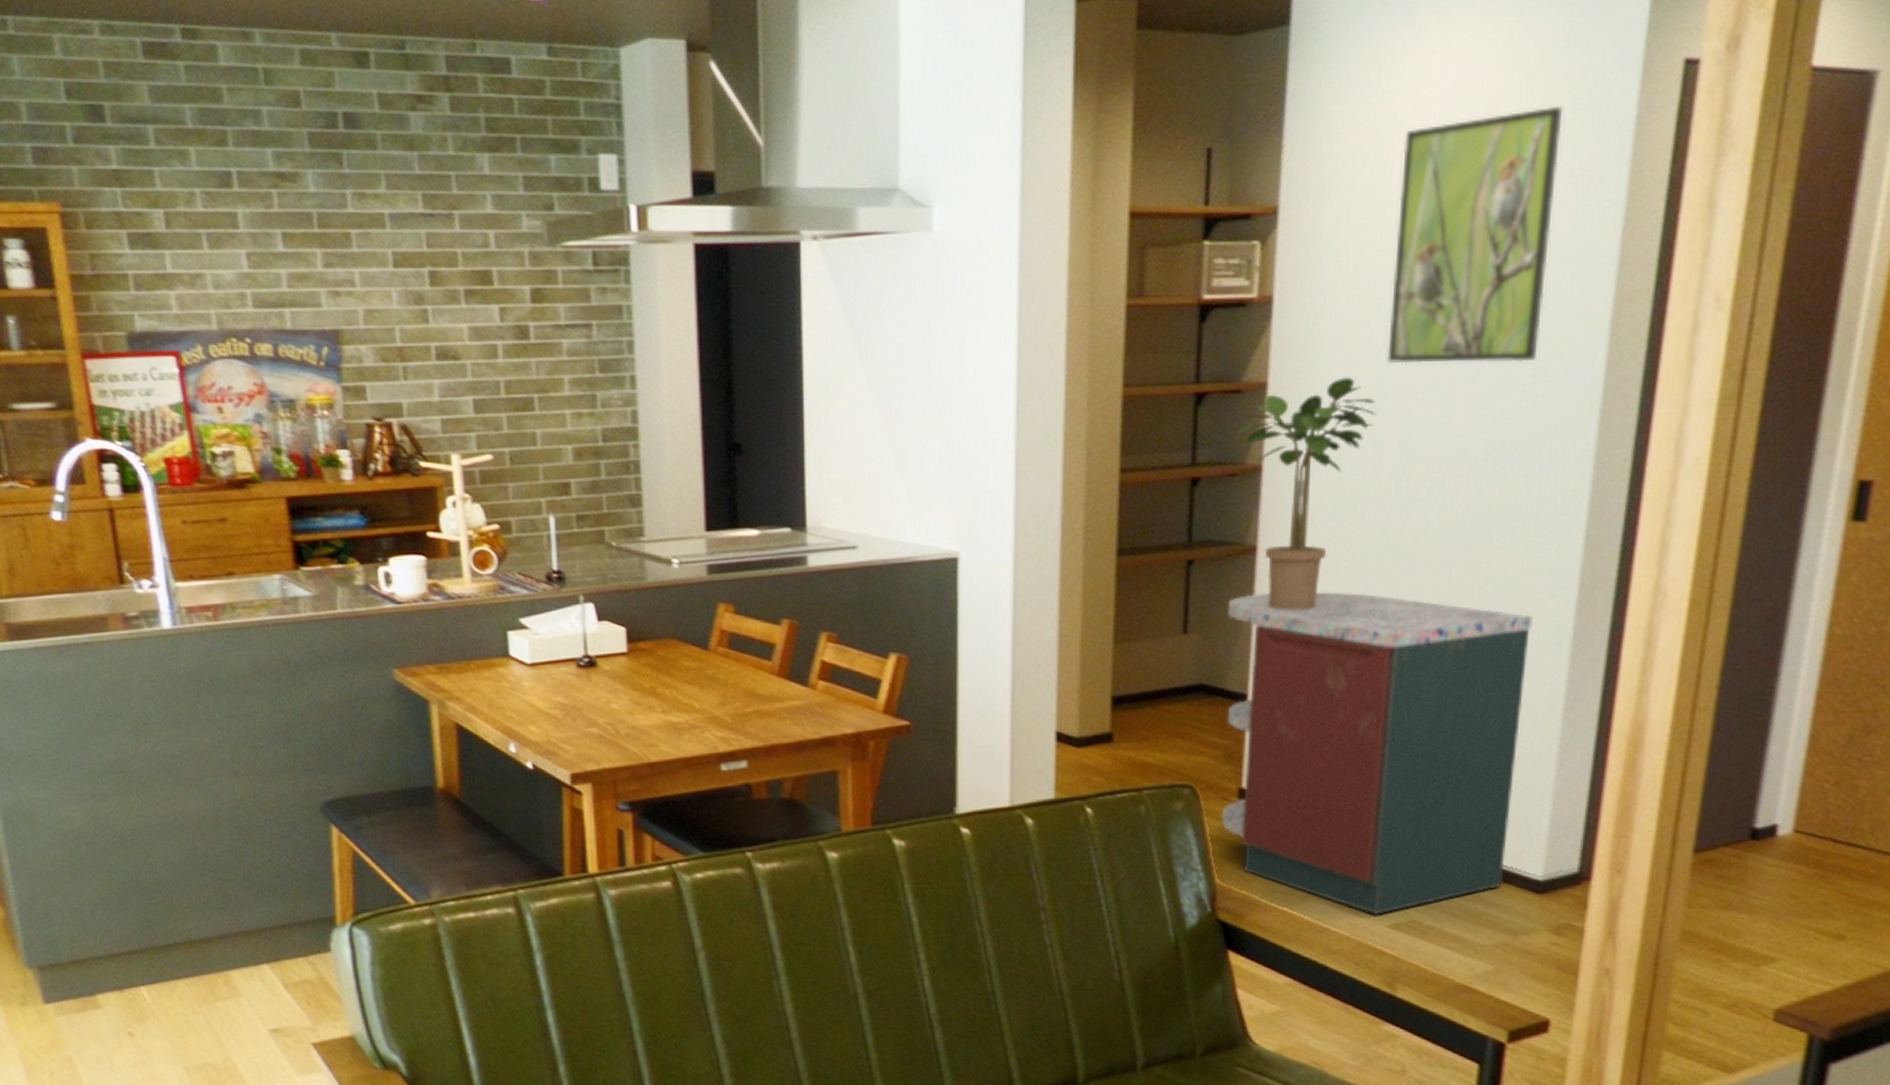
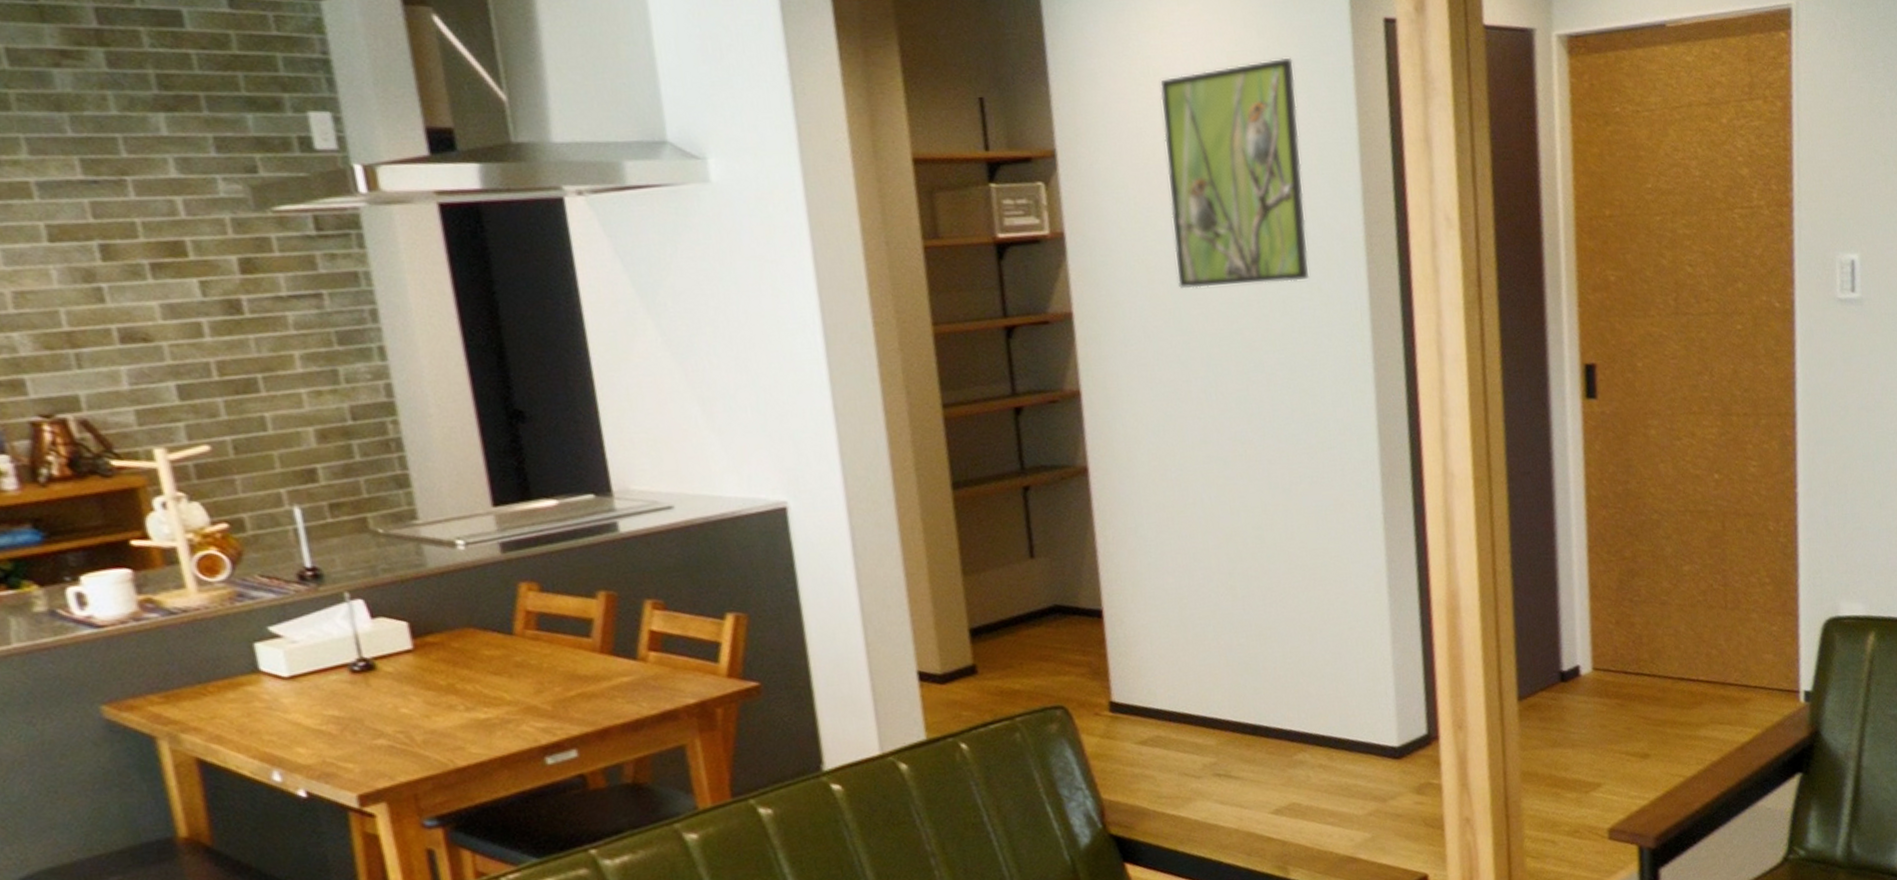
storage cabinet: present [1221,592,1534,915] -> none [1069,502,1365,804]
potted plant: present [1238,377,1376,610] -> none [1052,303,1177,526]

